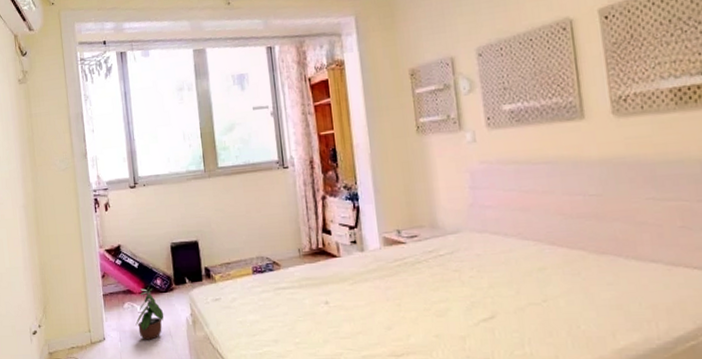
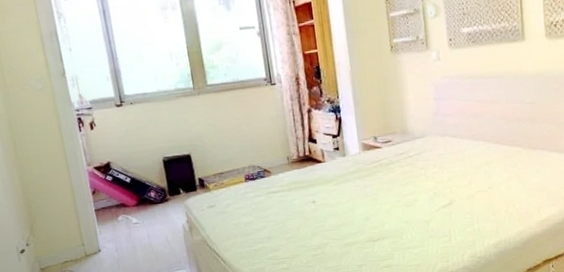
potted plant: present [135,287,164,340] -> none [131,199,160,248]

